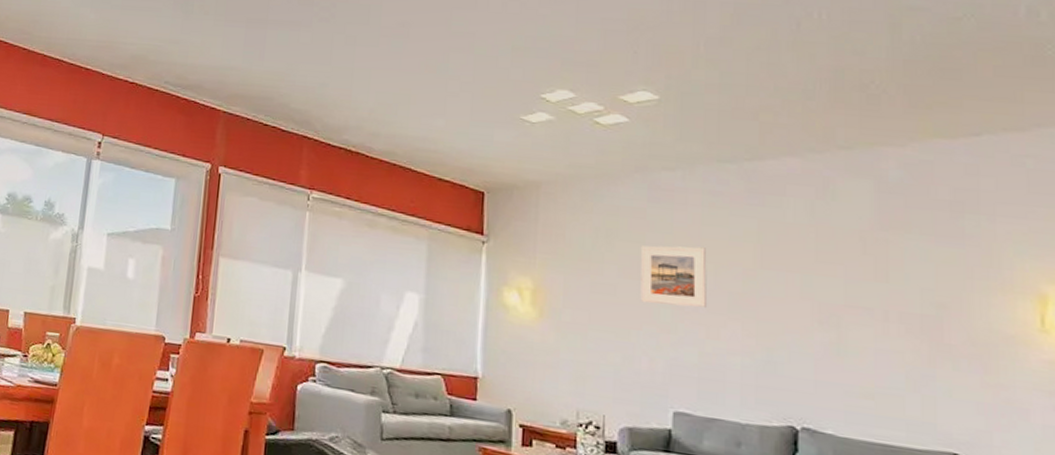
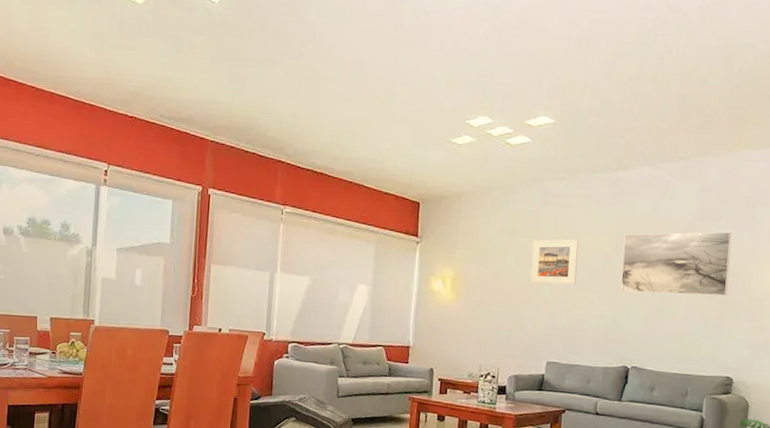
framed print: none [771,243,936,335] -> present [620,231,732,296]

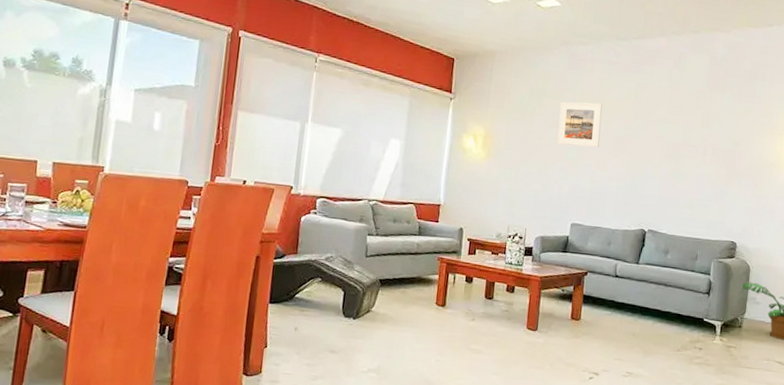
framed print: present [620,231,732,296] -> none [639,100,736,164]

